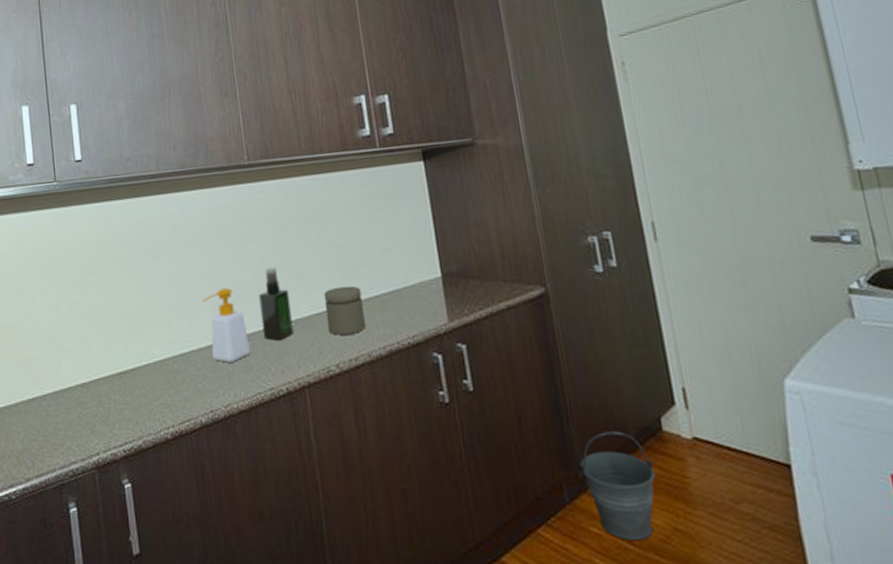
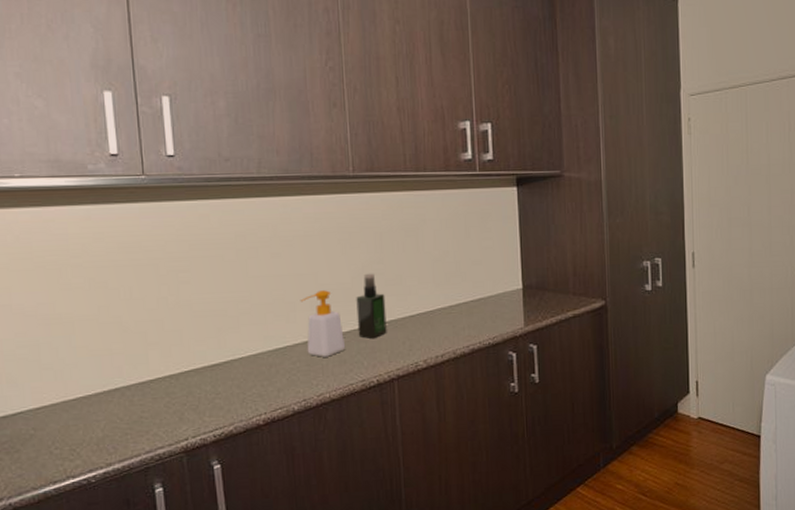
jar: present [323,285,365,335] -> none [417,293,453,335]
bucket: present [577,431,656,542] -> none [612,413,669,494]

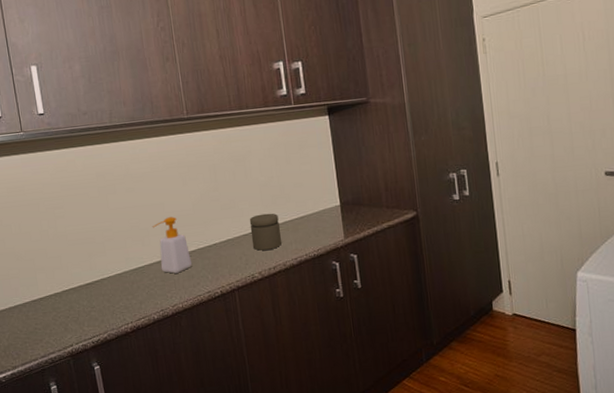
spray bottle: present [356,273,387,338] -> none [198,200,226,256]
jar: none [417,293,453,335] -> present [249,213,282,251]

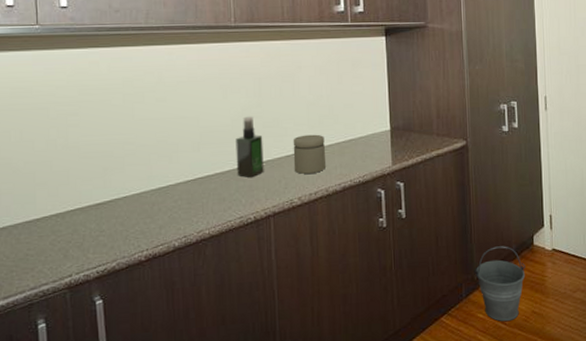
soap bottle: present [152,217,193,274] -> none [182,132,225,196]
spray bottle: none [198,200,226,256] -> present [236,116,264,177]
bucket: none [433,312,486,385] -> present [474,246,526,322]

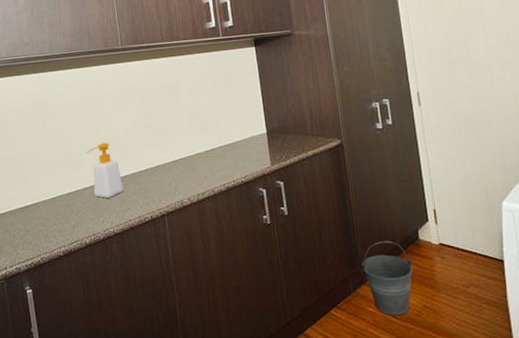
soap bottle: none [182,132,225,196] -> present [86,143,124,198]
spray bottle: present [236,116,264,177] -> none [130,126,156,181]
jar: present [293,134,325,174] -> none [179,140,210,177]

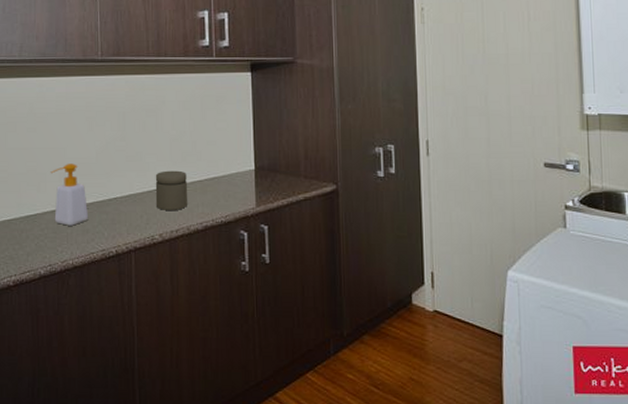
jar: none [179,140,210,177] -> present [155,170,187,210]
bucket: present [359,240,413,316] -> none [343,302,402,386]

